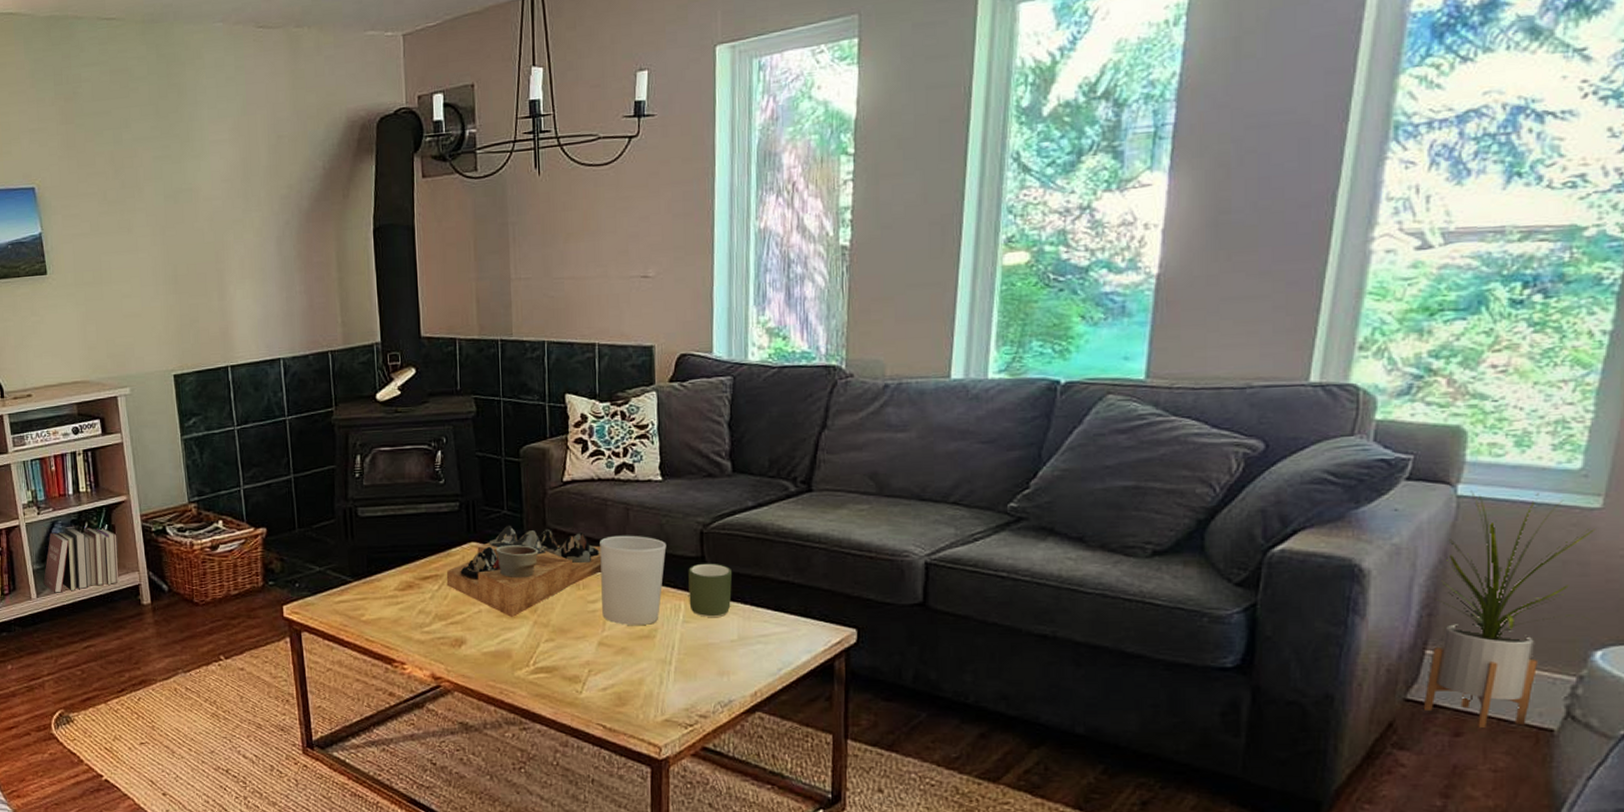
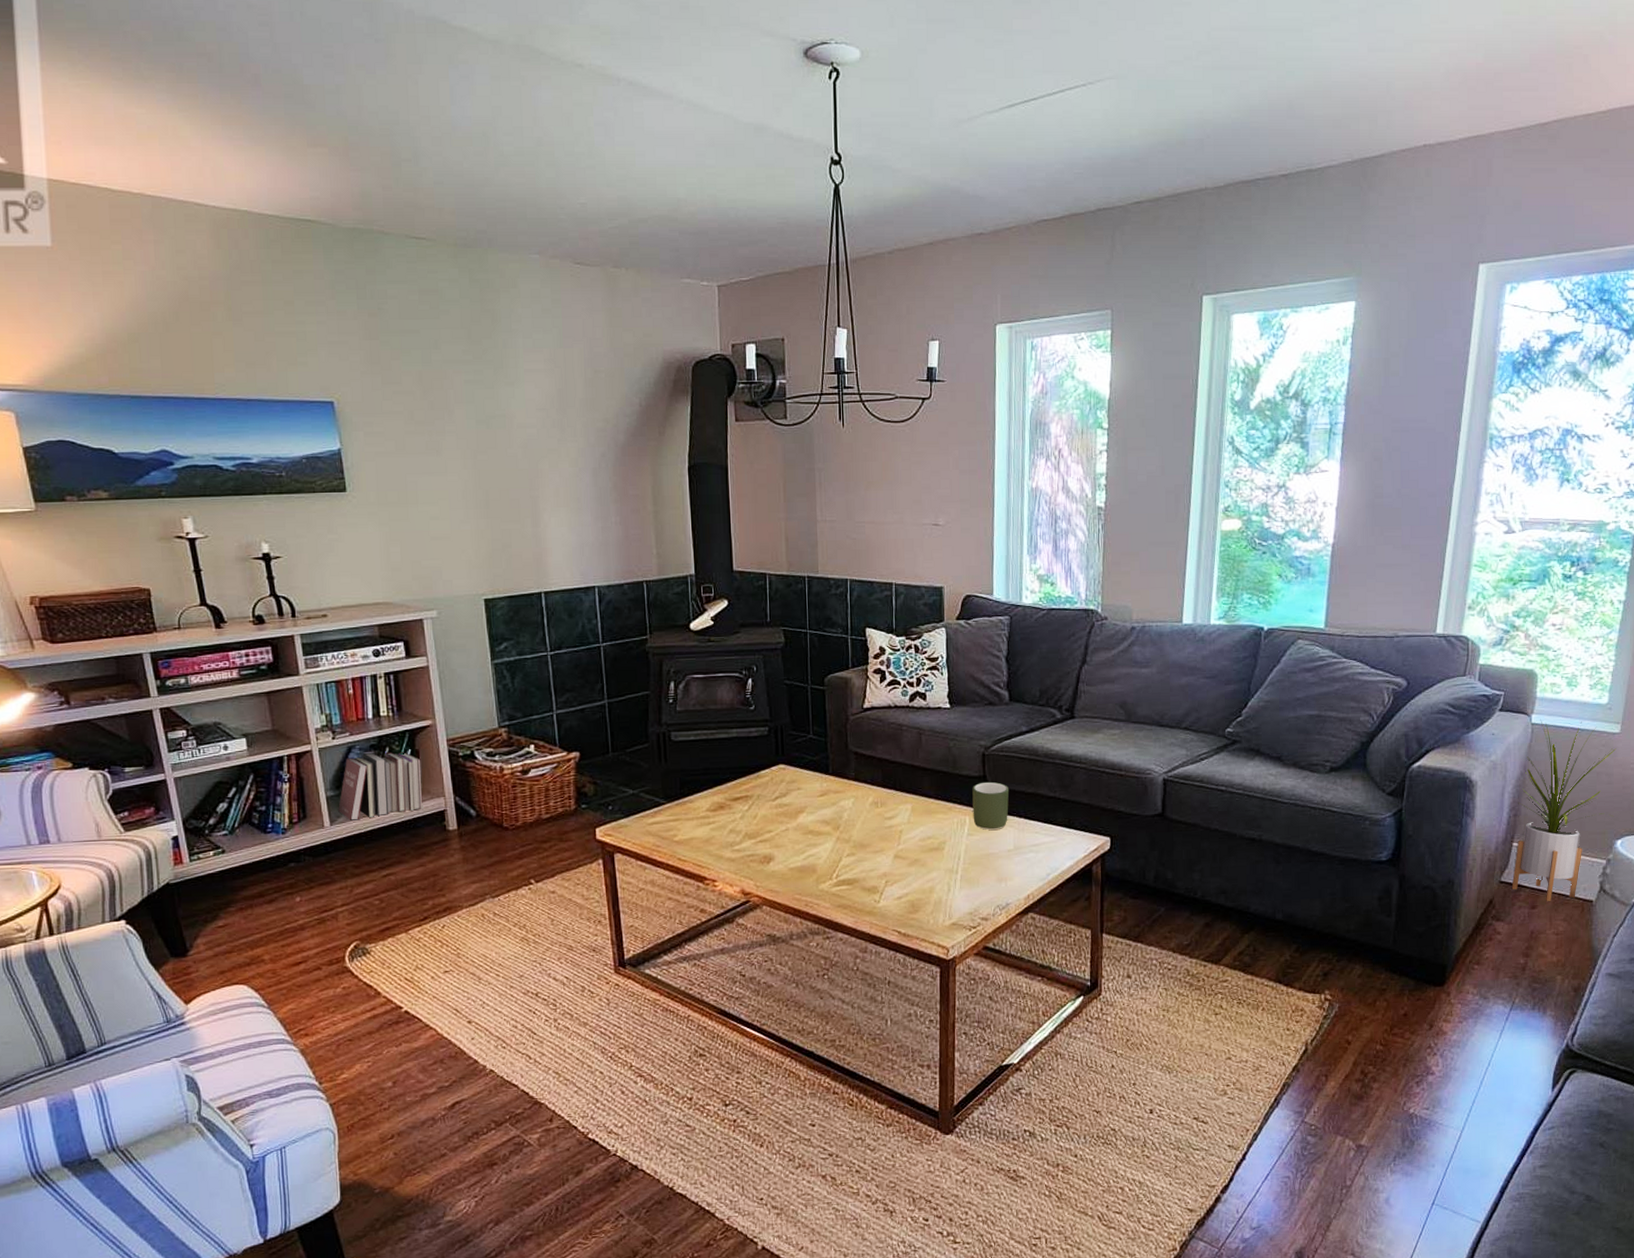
decorative tray: present [446,525,602,618] -> none [756,748,898,835]
candle holder: present [600,535,667,625] -> none [896,757,954,839]

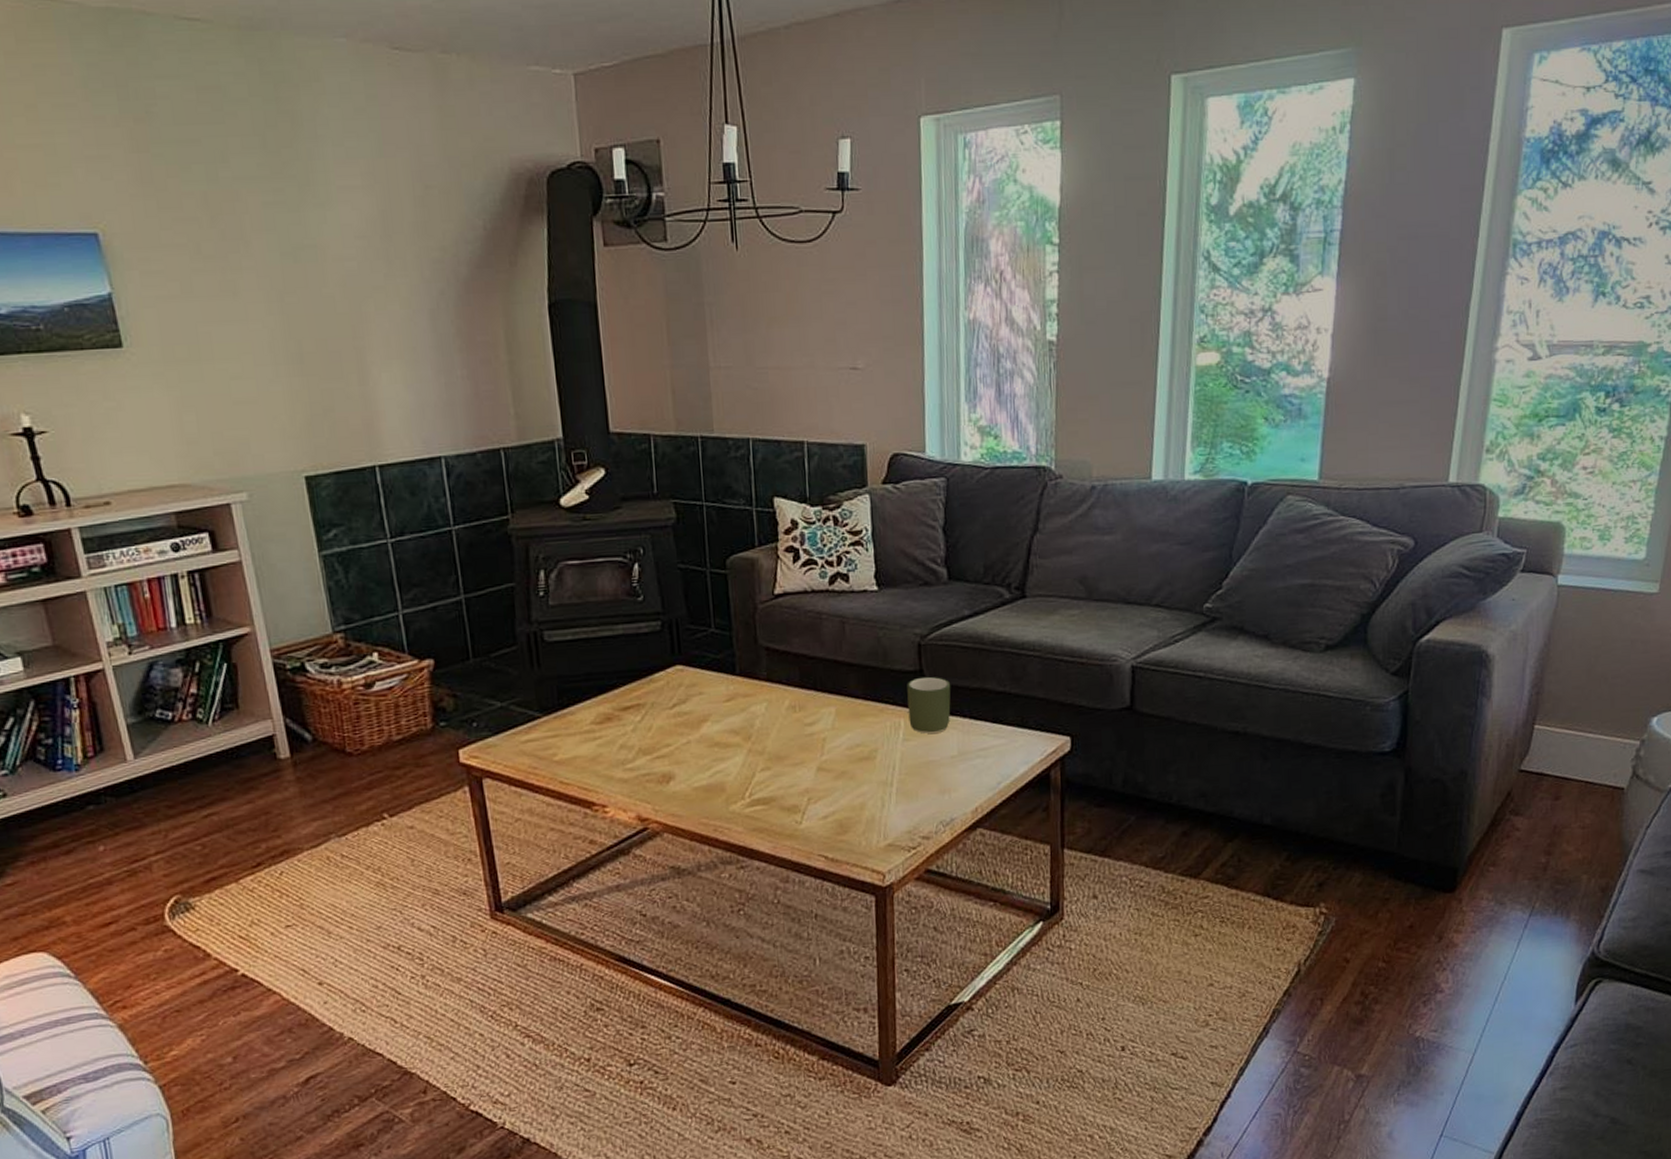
books: present [338,751,422,821] -> none [142,666,245,752]
house plant: present [1511,718,1617,902] -> none [1532,579,1654,792]

